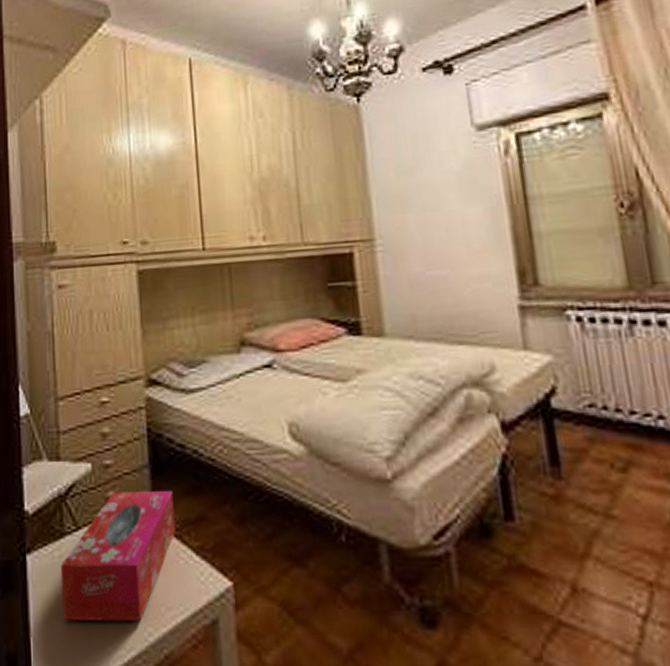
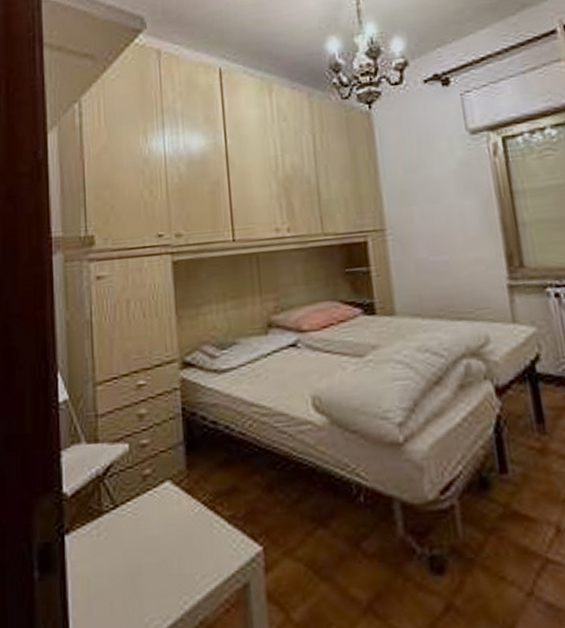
tissue box: present [60,490,175,622] -> none [98,464,209,597]

